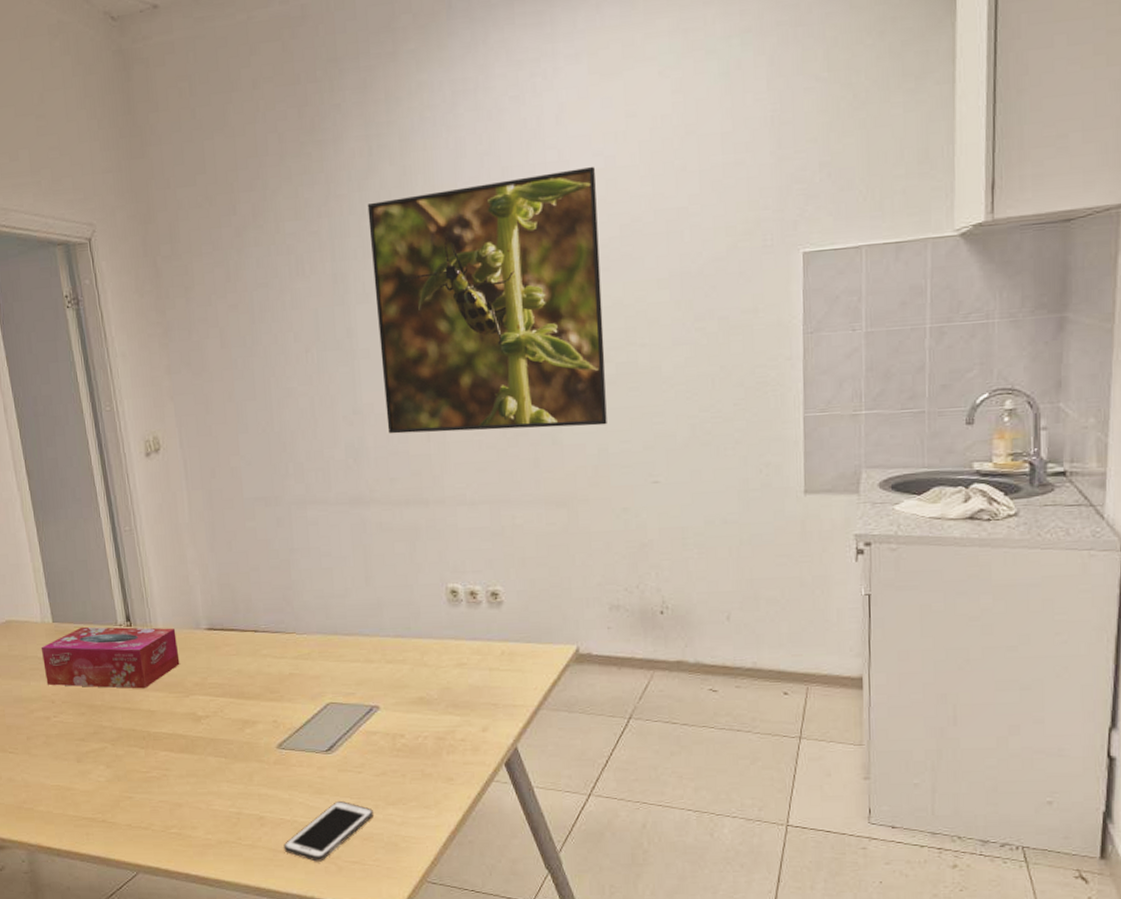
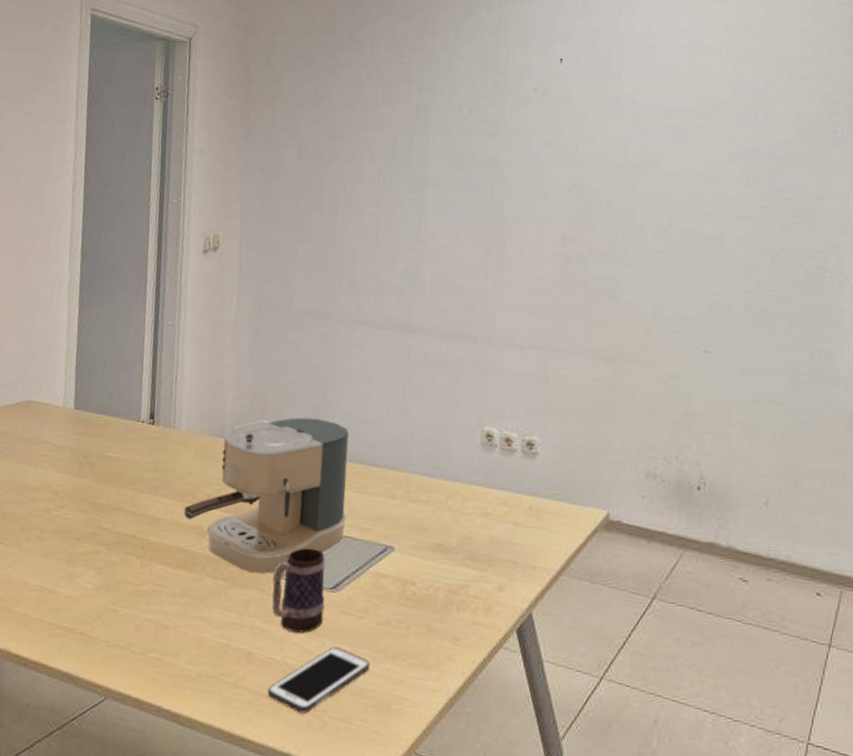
tissue box: present [40,626,180,689] -> none [54,417,199,493]
coffee maker: none [175,598,330,748] -> present [184,417,349,574]
mug: none [270,716,324,794] -> present [271,547,325,633]
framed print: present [367,166,607,434] -> none [447,40,680,288]

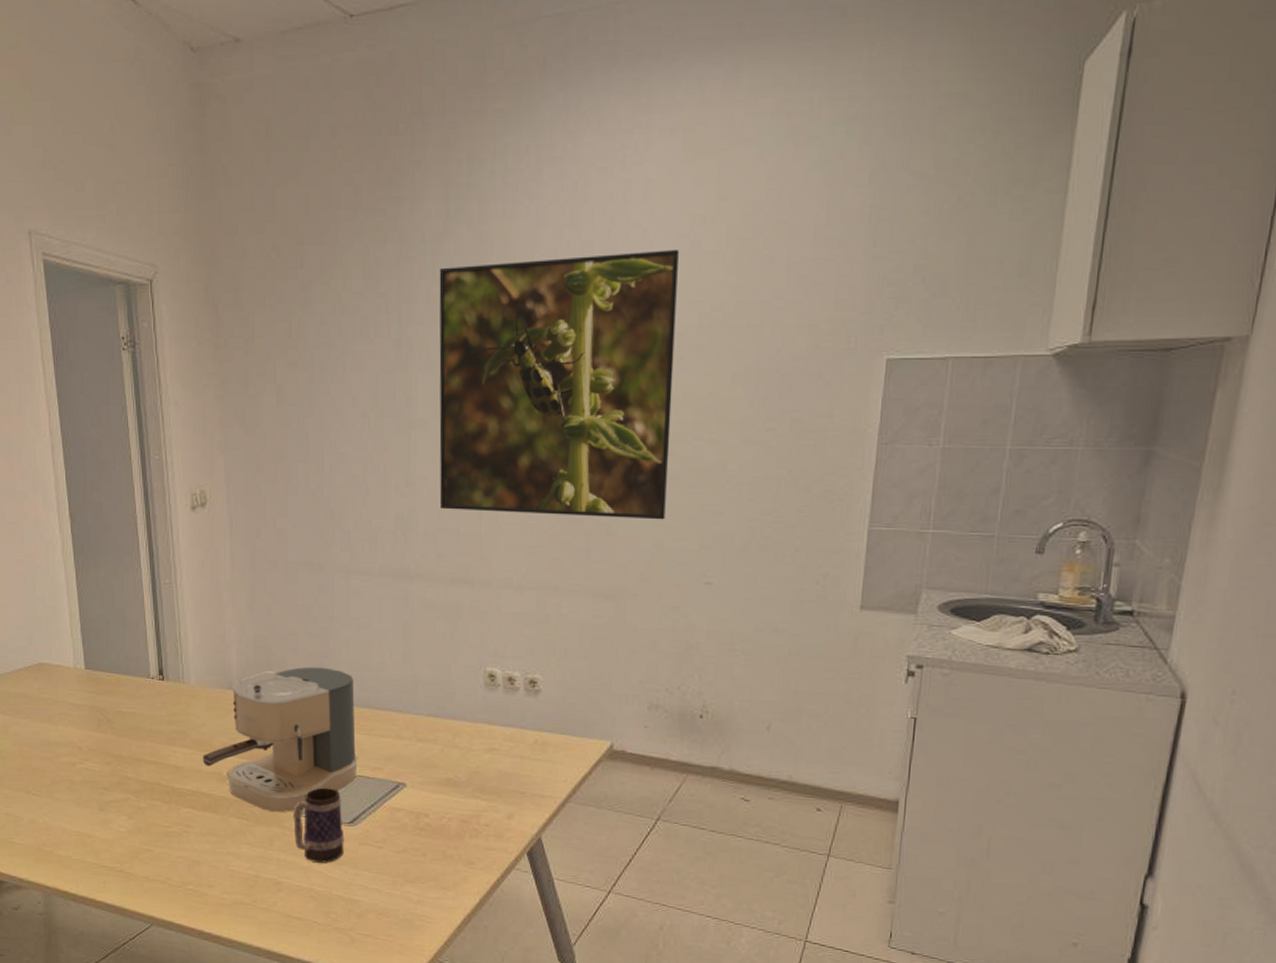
cell phone: present [267,647,370,714] -> none [298,874,391,932]
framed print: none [447,40,680,288] -> present [439,249,679,520]

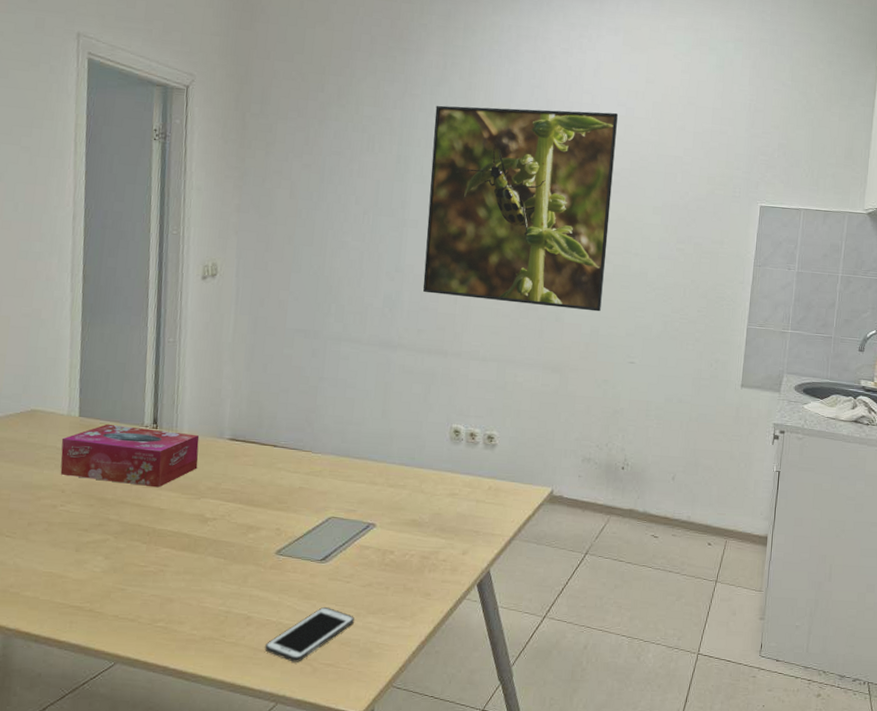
tissue box: none [71,676,210,744] -> present [60,424,200,488]
coffee maker: present [202,666,358,813] -> none [186,420,336,551]
mug: present [293,786,344,863] -> none [268,527,316,598]
cell phone: none [298,874,391,932] -> present [265,607,354,662]

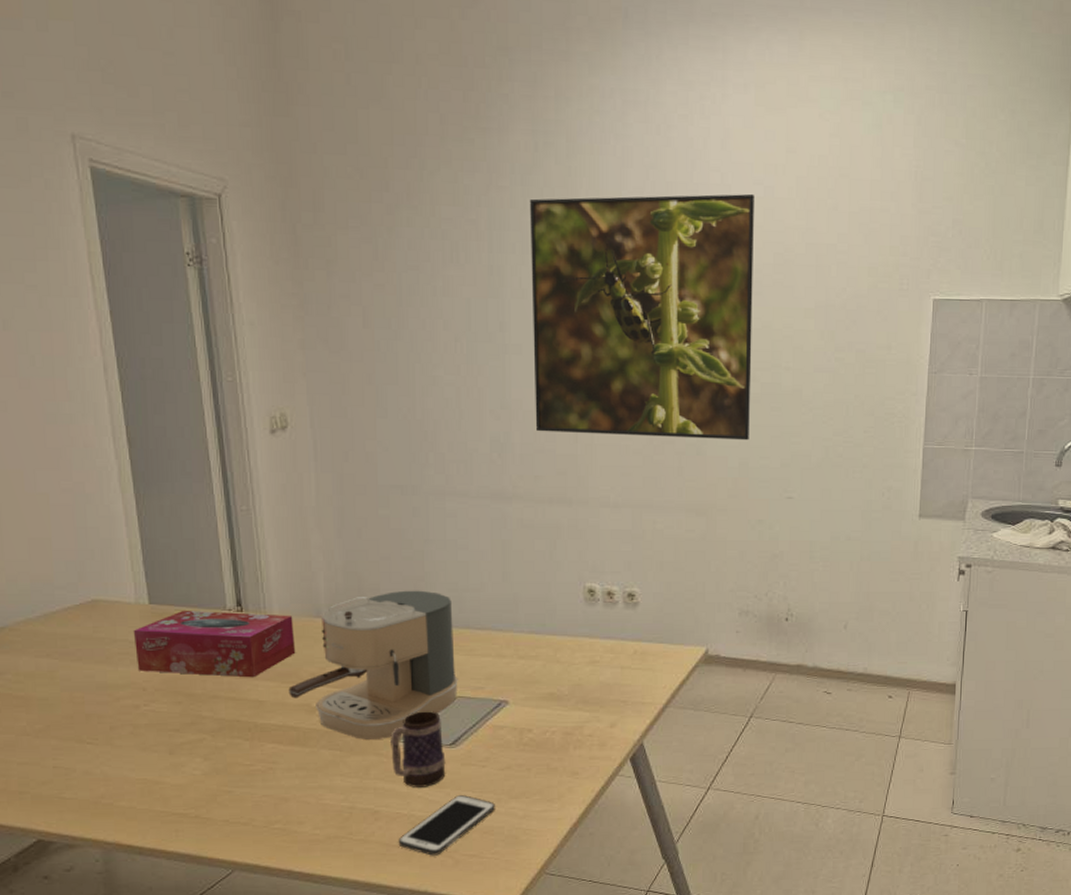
coffee maker: none [186,420,336,551] -> present [288,590,458,741]
mug: none [268,527,316,598] -> present [390,710,446,788]

